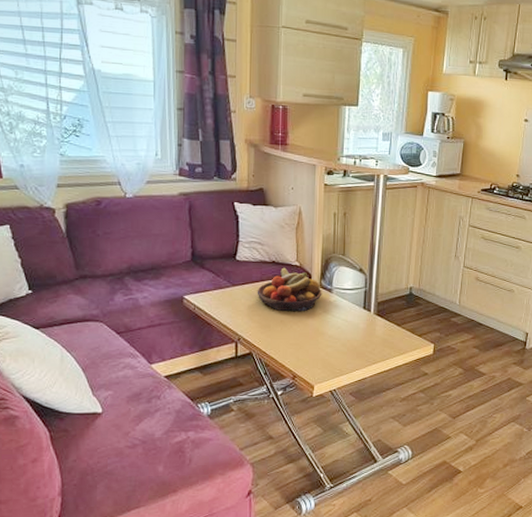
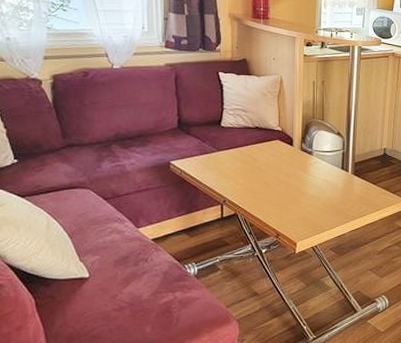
fruit bowl: present [257,267,322,312] -> none [241,132,303,174]

